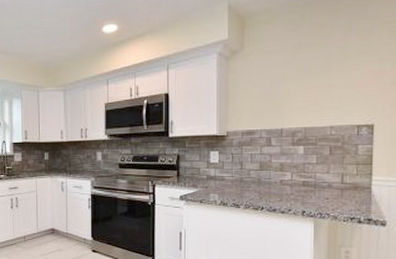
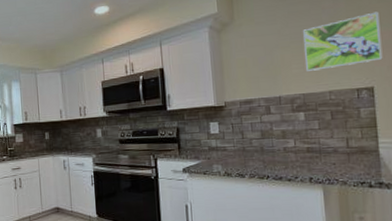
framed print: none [311,48,388,105] -> present [303,11,383,71]

